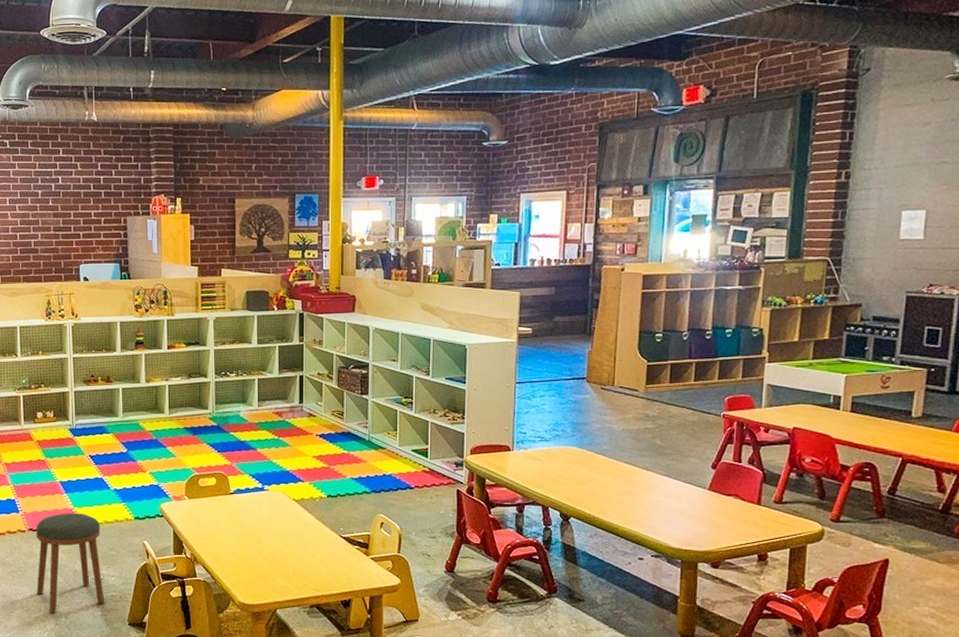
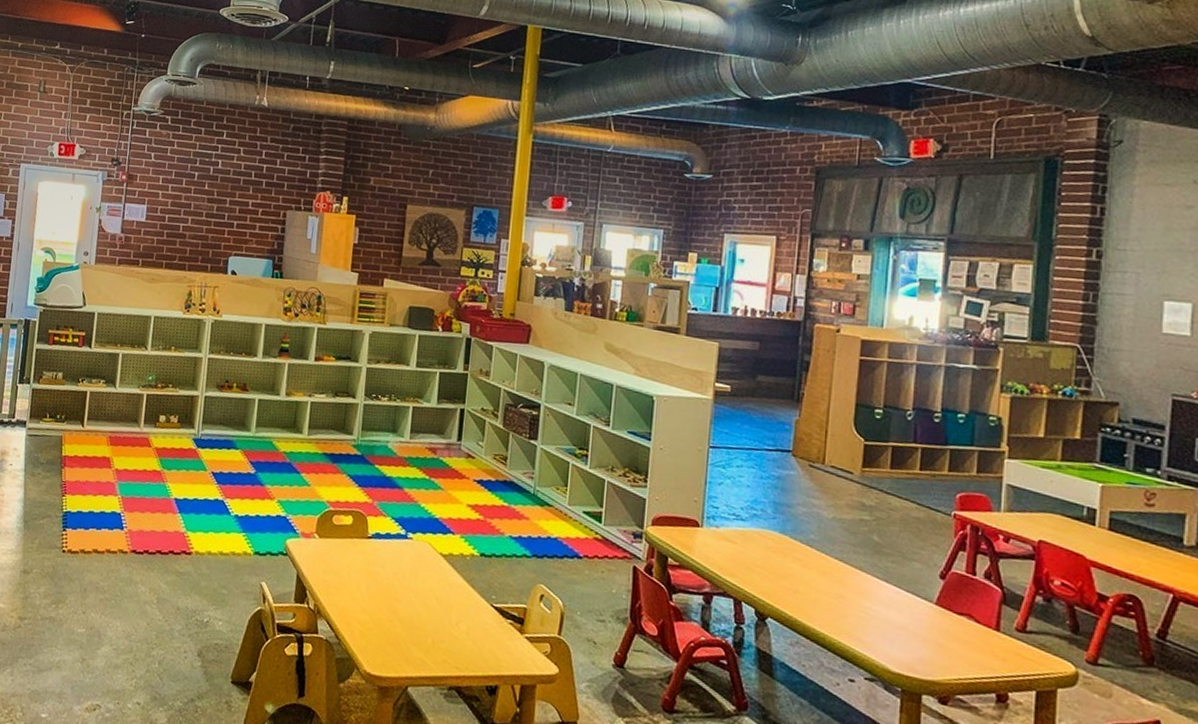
stool: present [36,512,105,613] -> none [130,536,214,657]

